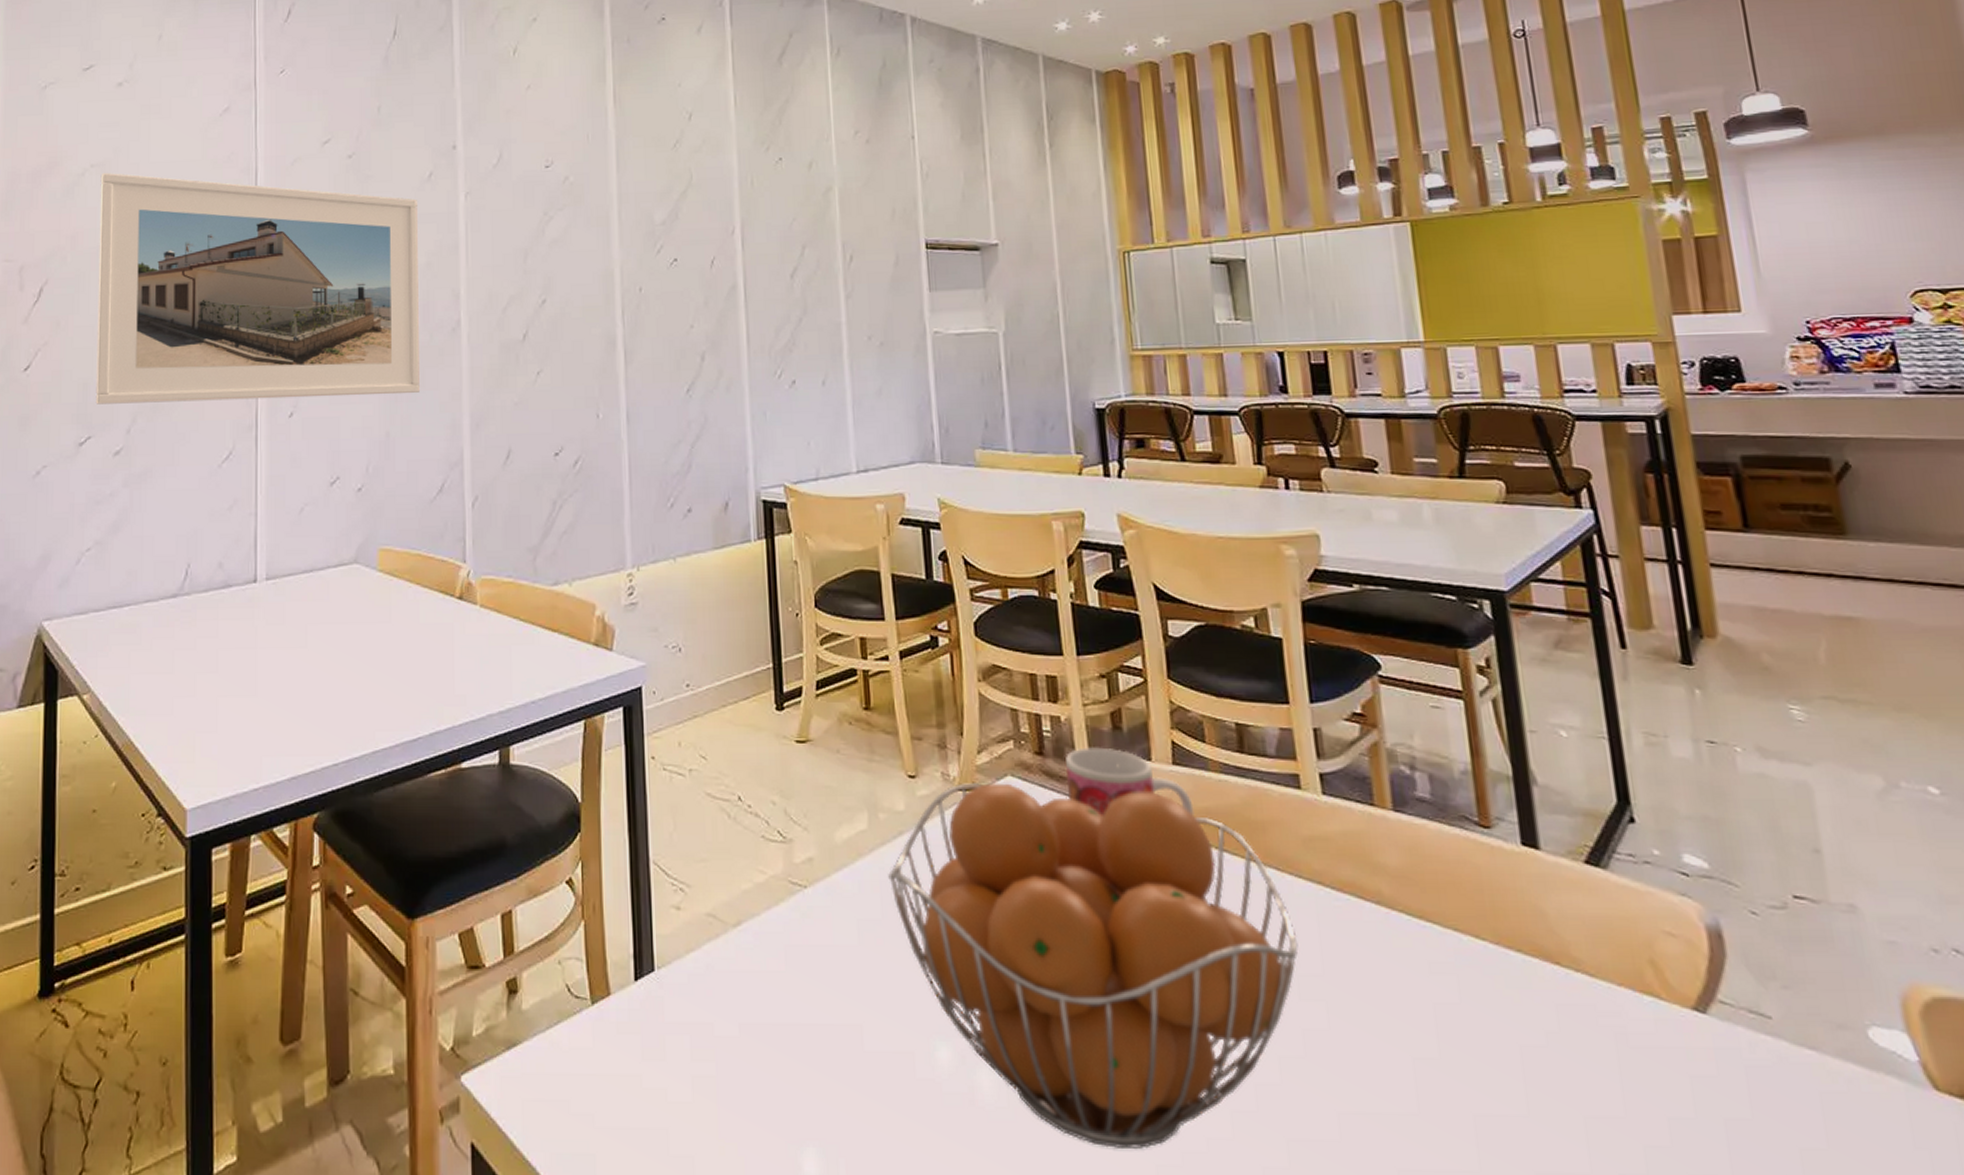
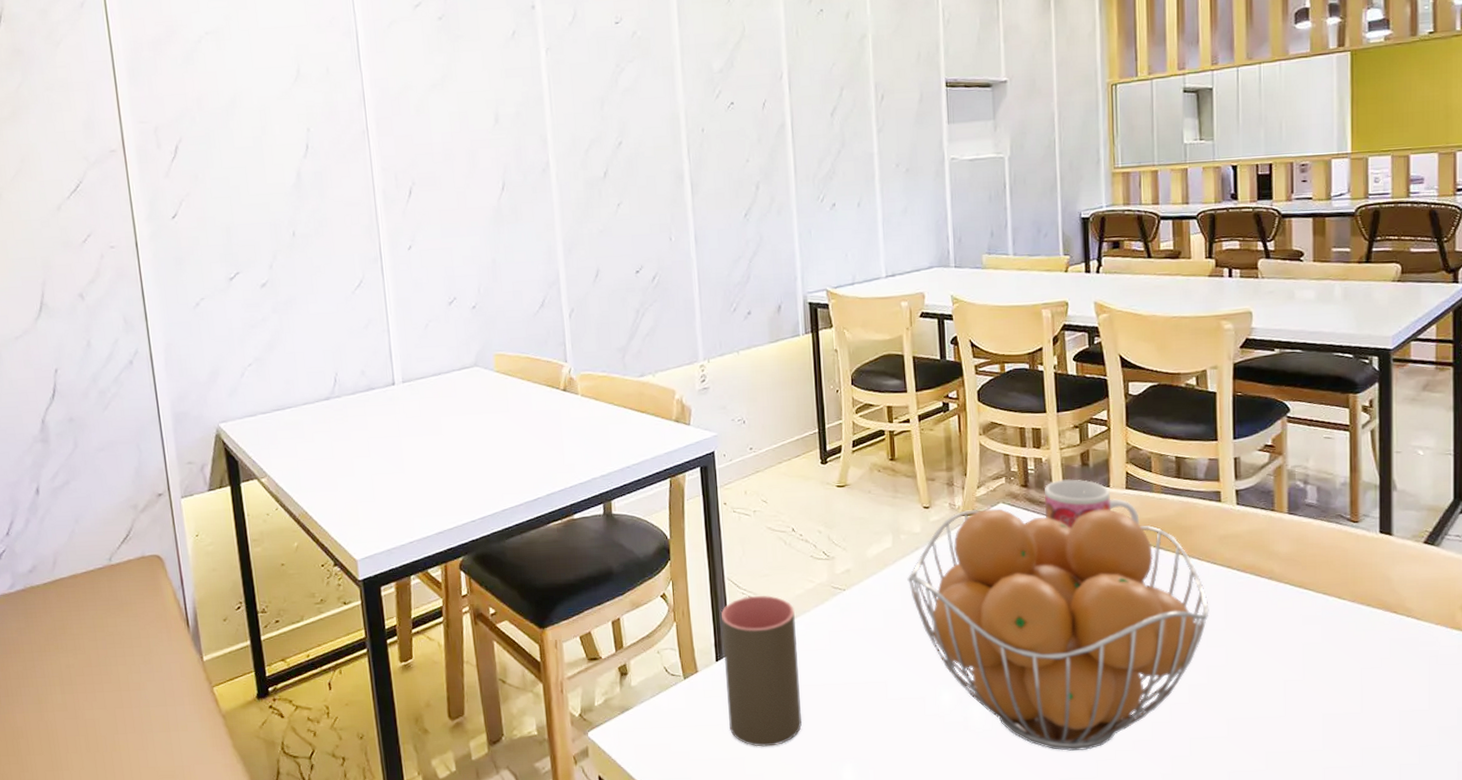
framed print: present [95,172,420,404] -> none [215,38,518,245]
cup: none [644,888,747,1114] -> present [721,595,802,747]

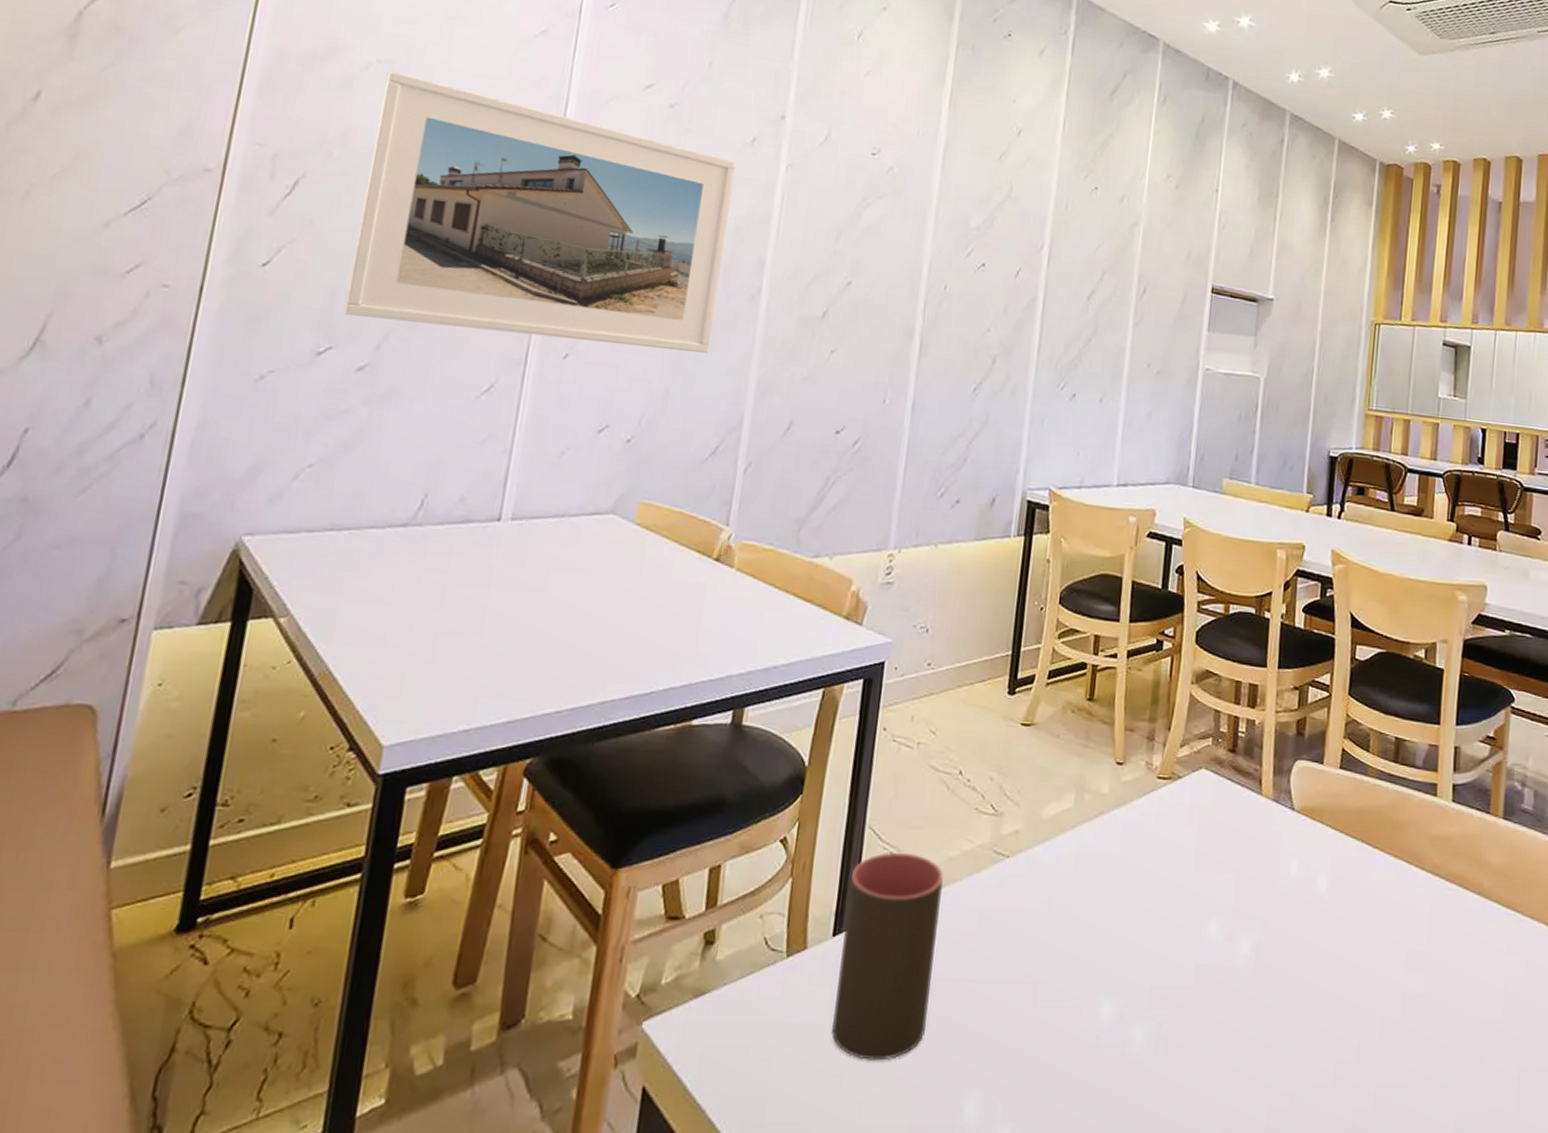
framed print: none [215,38,518,245] -> present [343,70,736,353]
fruit basket: present [907,508,1209,751] -> none [1084,772,1413,1094]
mug: present [1045,479,1140,529] -> none [1250,748,1351,813]

